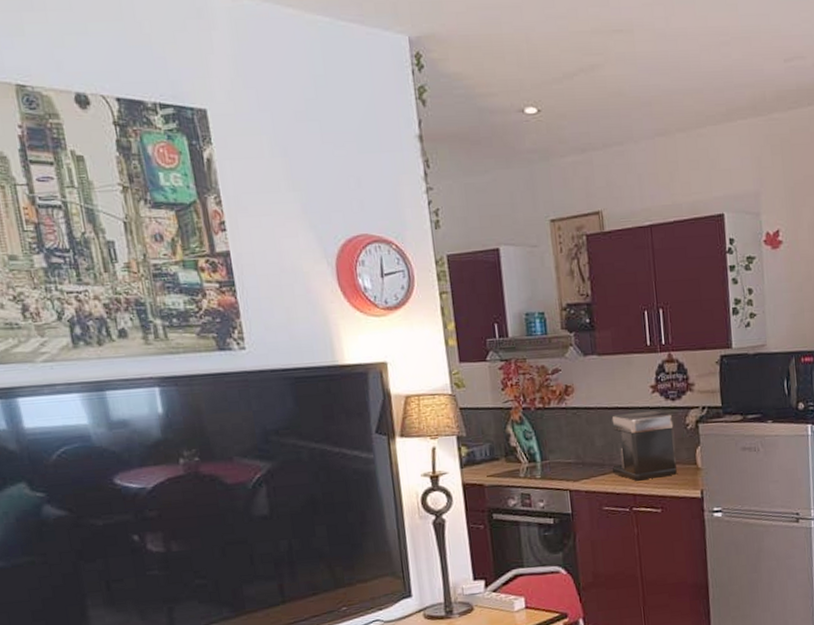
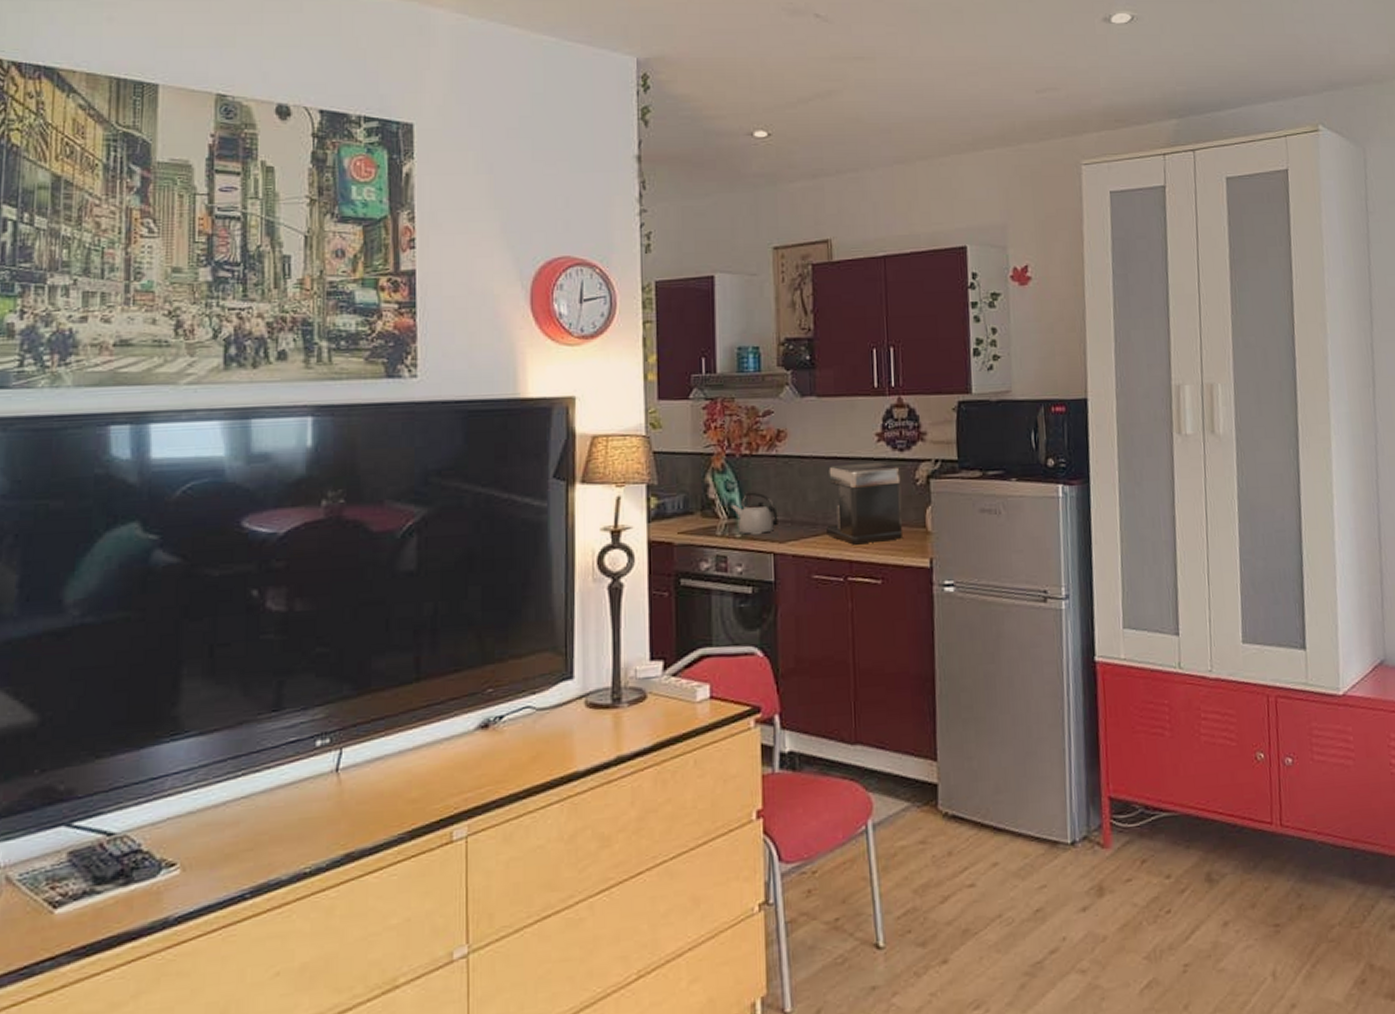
kettle: none [530,438,572,476] -> present [731,490,778,536]

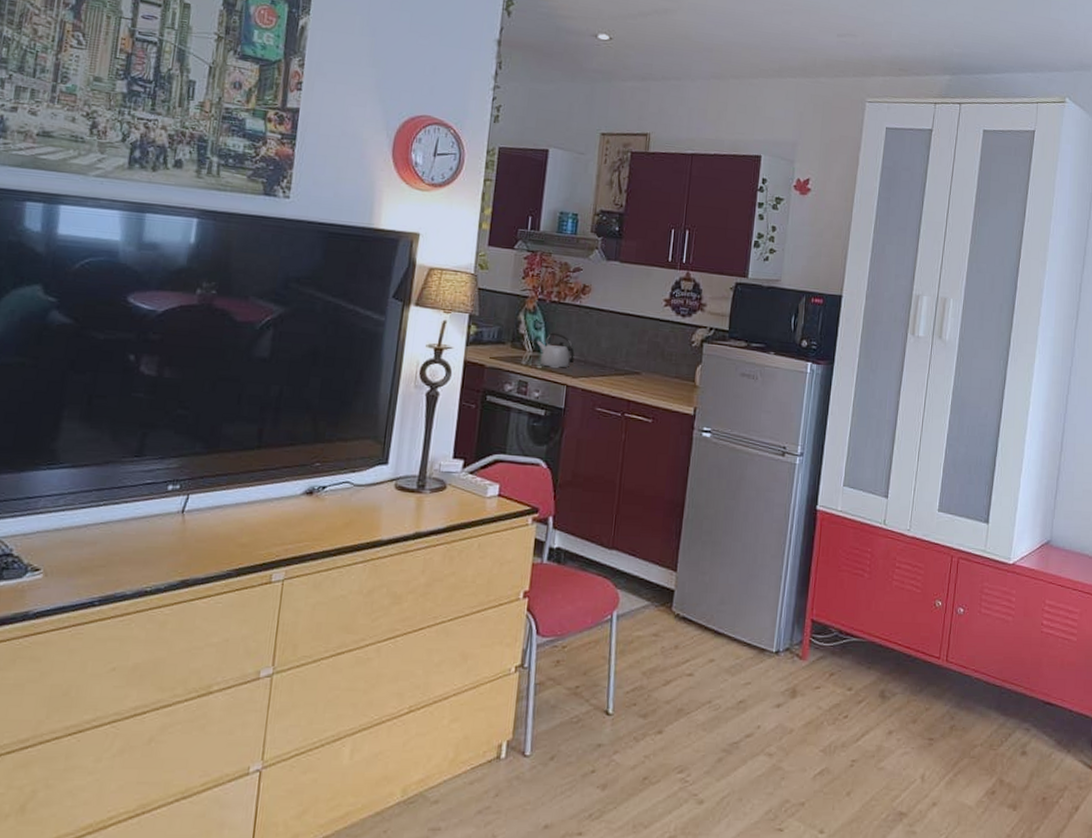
coffee maker: present [825,462,902,545] -> none [611,321,680,389]

